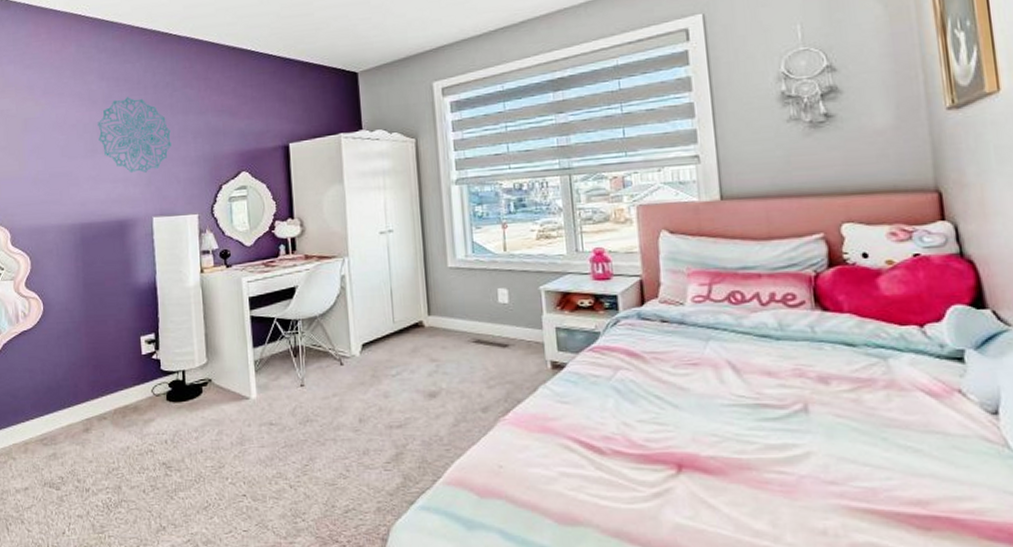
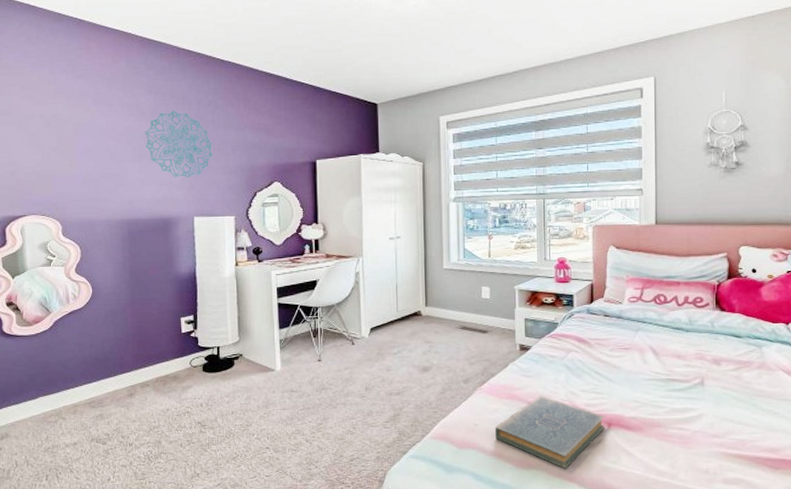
book: none [526,428,674,526] -> present [495,396,605,469]

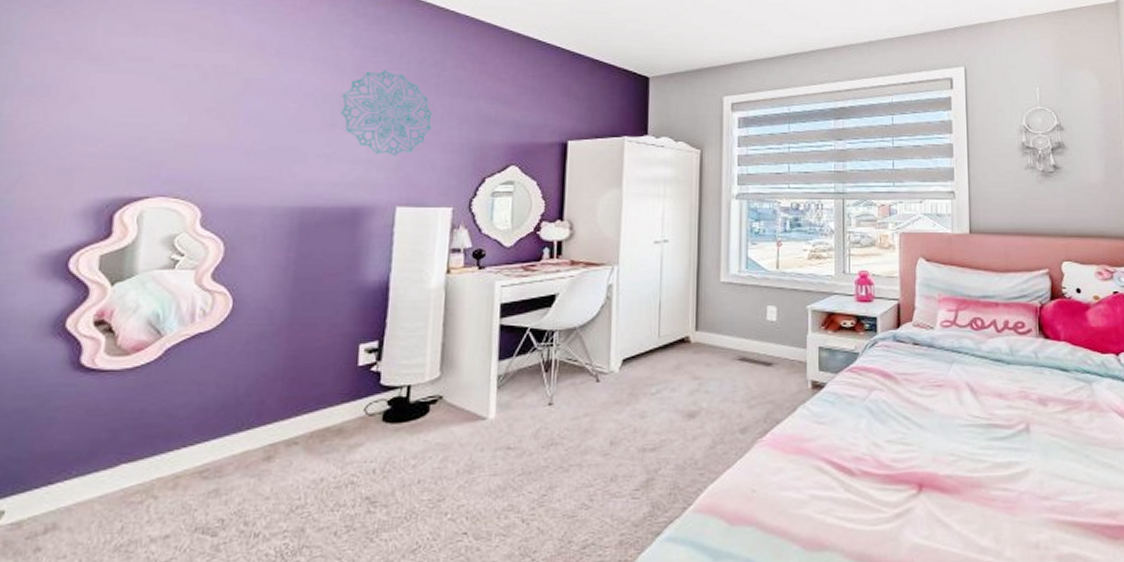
book: present [495,396,605,469] -> none [779,449,915,549]

